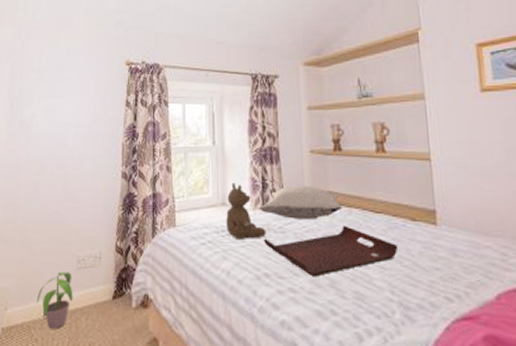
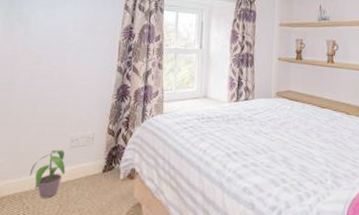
stuffed bear: present [226,182,266,239] -> none [206,80,238,125]
pillow: present [260,186,342,219] -> none [234,85,298,111]
serving tray: present [264,225,399,277] -> none [235,116,335,155]

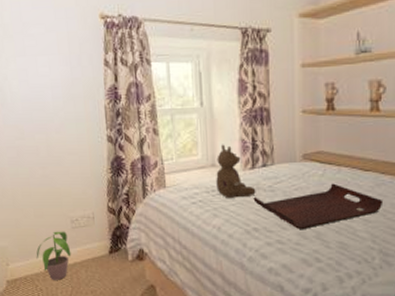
stuffed bear: none [206,80,238,125] -> present [216,144,256,198]
serving tray: none [235,116,335,155] -> present [253,183,384,230]

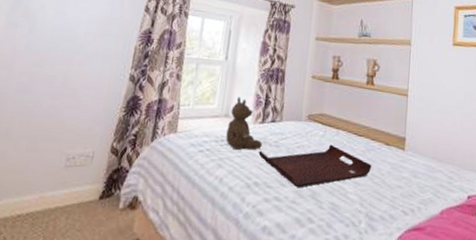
potted plant: present [36,231,72,280] -> none [11,168,58,228]

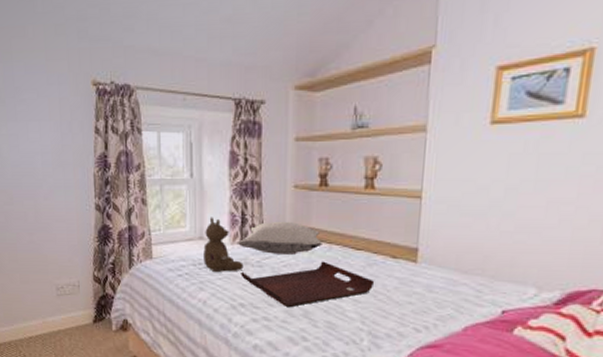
pillow: none [260,105,331,137] -> present [238,222,322,255]

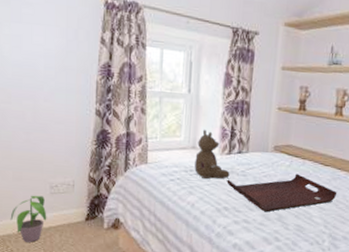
potted plant: none [20,298,56,347] -> present [10,195,47,243]
pillow: present [238,222,322,255] -> none [226,137,298,167]

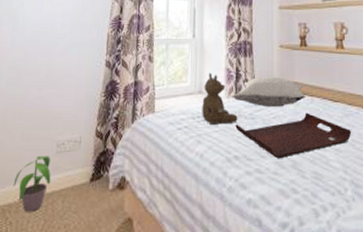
pillow: none [226,137,298,167] -> present [233,77,305,107]

